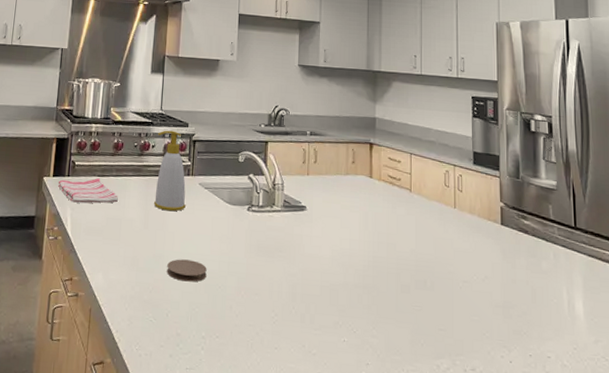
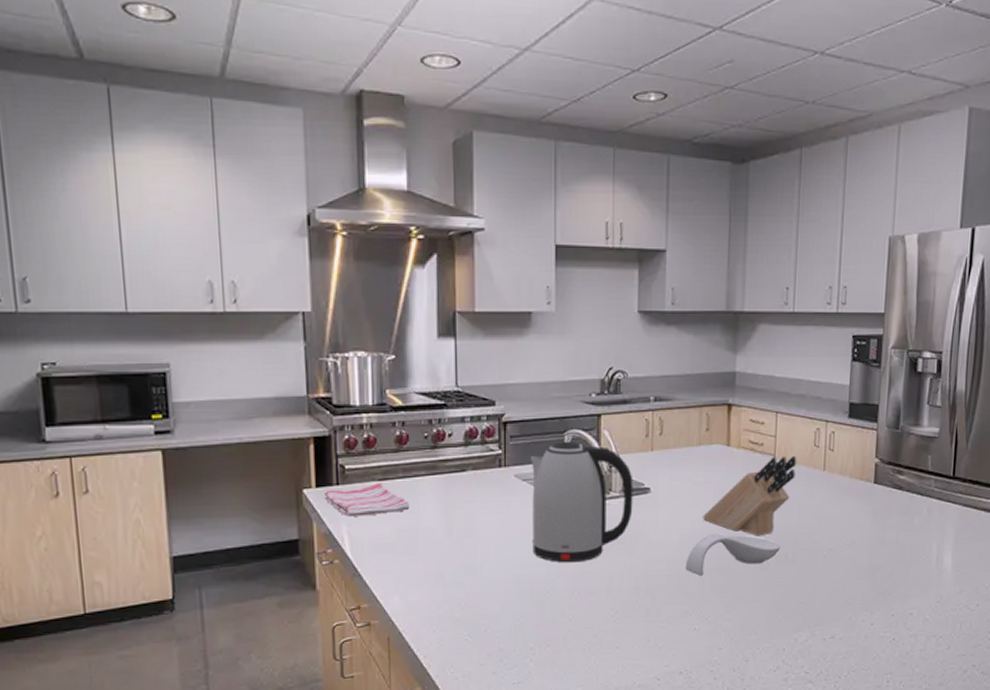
soap bottle: present [154,130,186,212] -> none [455,412,499,513]
coaster: present [167,259,207,282] -> none [481,566,531,592]
kettle: none [209,160,293,264] -> present [531,441,633,563]
spoon rest: none [336,253,420,291] -> present [685,533,781,576]
knife block: none [350,191,430,261] -> present [703,455,797,536]

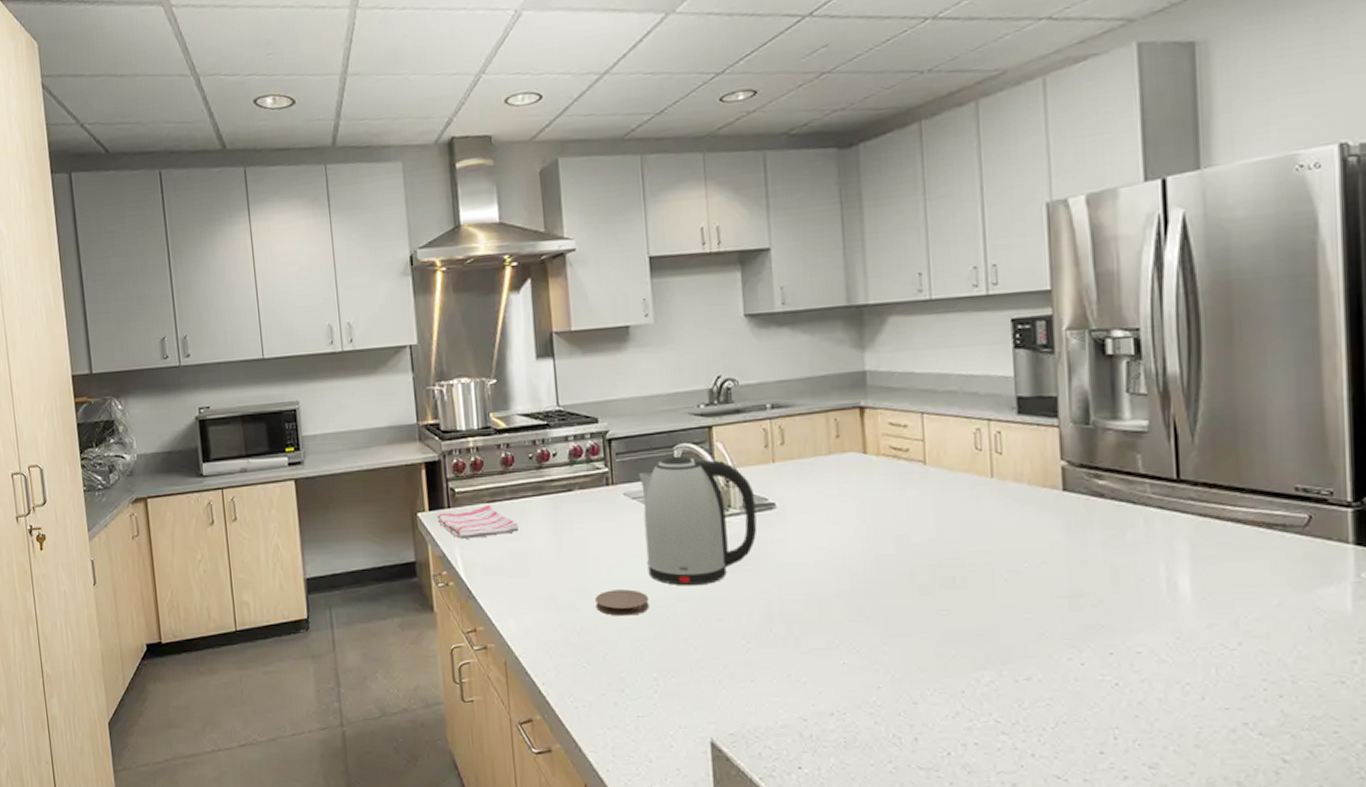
coaster: none [481,566,531,592] -> present [595,589,649,616]
spoon rest: present [685,533,781,576] -> none [825,553,945,601]
knife block: present [703,455,797,536] -> none [842,461,955,556]

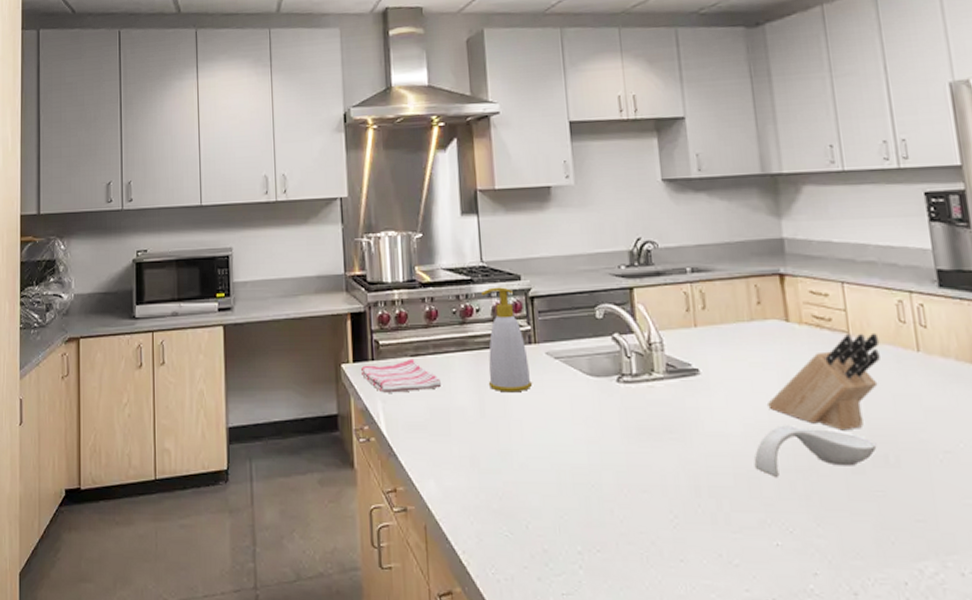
soap bottle: none [558,430,609,534] -> present [481,287,532,393]
coaster: present [595,589,649,616] -> none [518,453,573,482]
kettle: present [639,455,757,586] -> none [561,316,682,453]
spoon rest: none [825,553,945,601] -> present [754,425,877,477]
knife block: none [842,461,955,556] -> present [768,332,880,431]

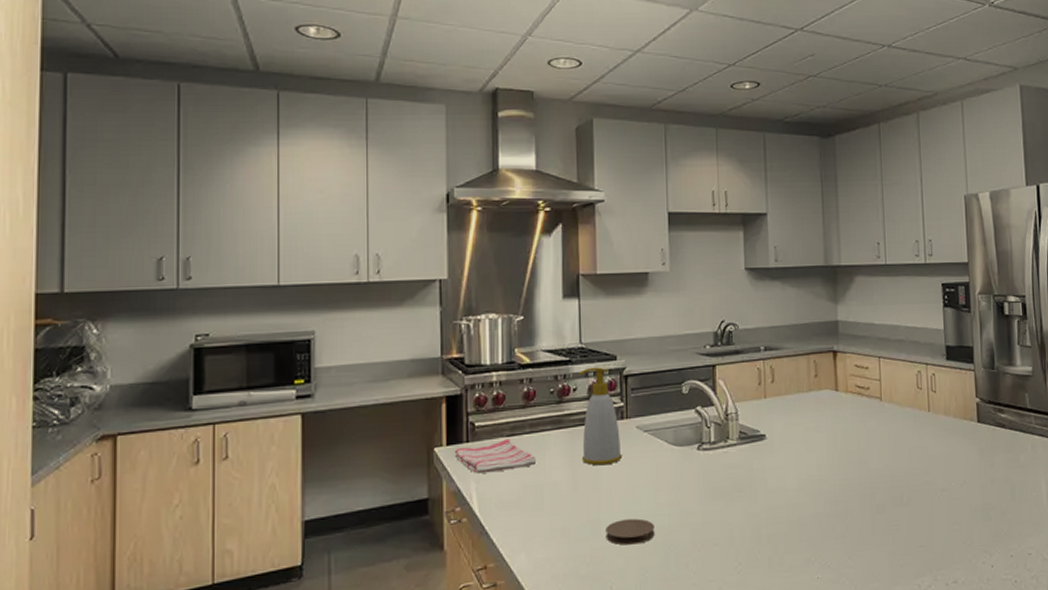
coaster: none [518,453,573,482] -> present [606,518,655,545]
spoon rest: present [754,425,877,477] -> none [804,478,895,522]
knife block: present [768,332,880,431] -> none [818,398,903,479]

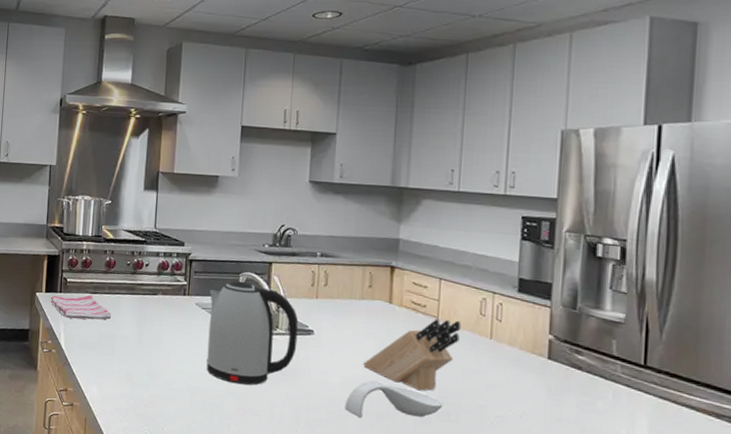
soap bottle: present [579,367,622,466] -> none [148,249,181,331]
coaster: present [606,518,655,545] -> none [162,376,204,400]
kettle: none [651,391,750,513] -> present [206,281,299,385]
spoon rest: none [804,478,895,522] -> present [344,380,443,418]
knife block: none [818,398,903,479] -> present [363,319,462,391]

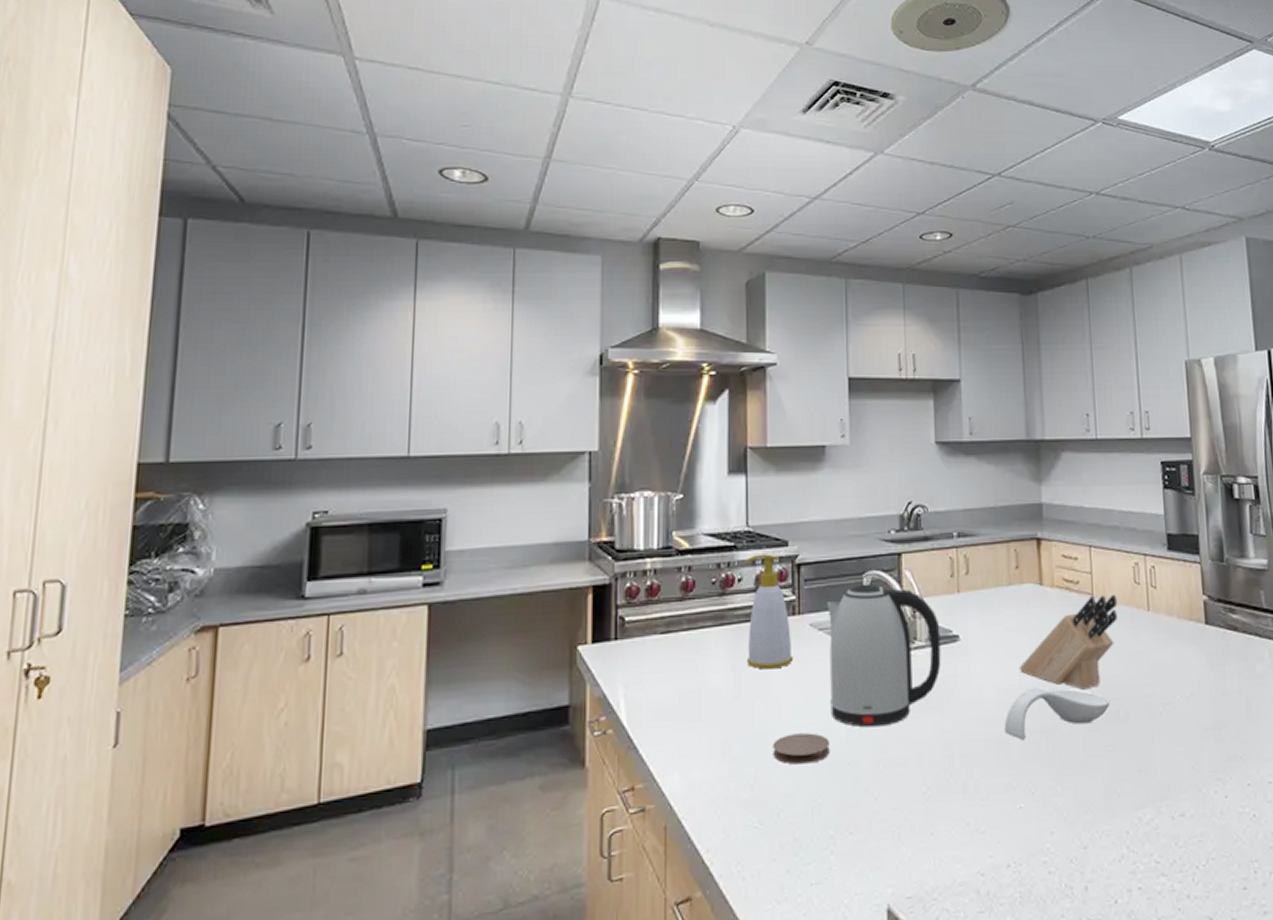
dish towel: present [51,295,112,320] -> none [602,636,695,677]
soap bottle: none [148,249,181,331] -> present [745,554,793,670]
coaster: none [162,376,204,400] -> present [773,733,830,765]

